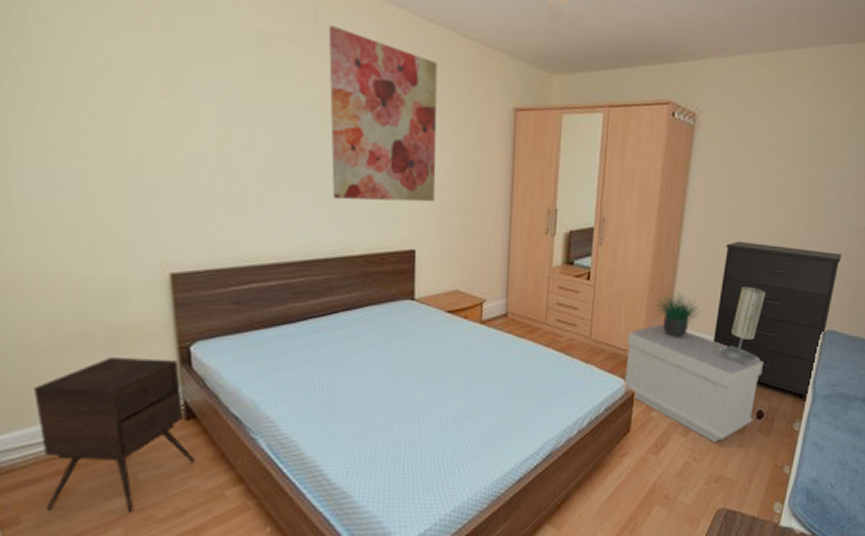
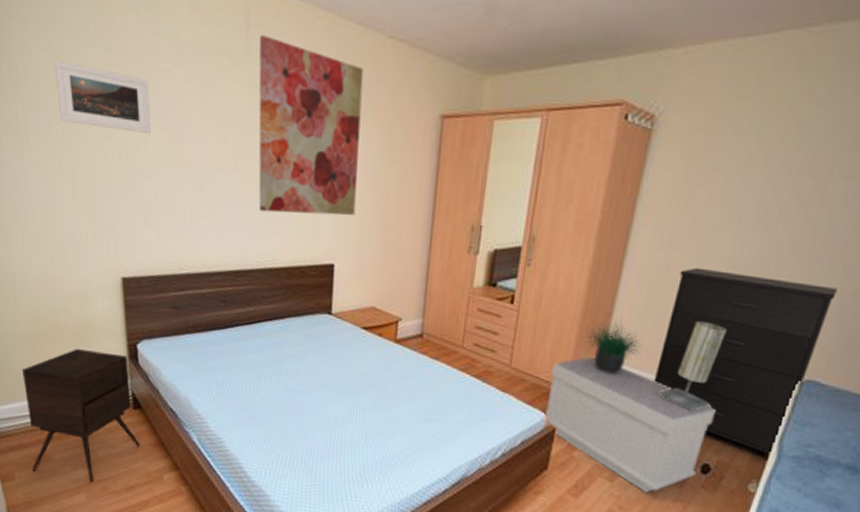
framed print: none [82,36,206,120] -> present [54,59,151,134]

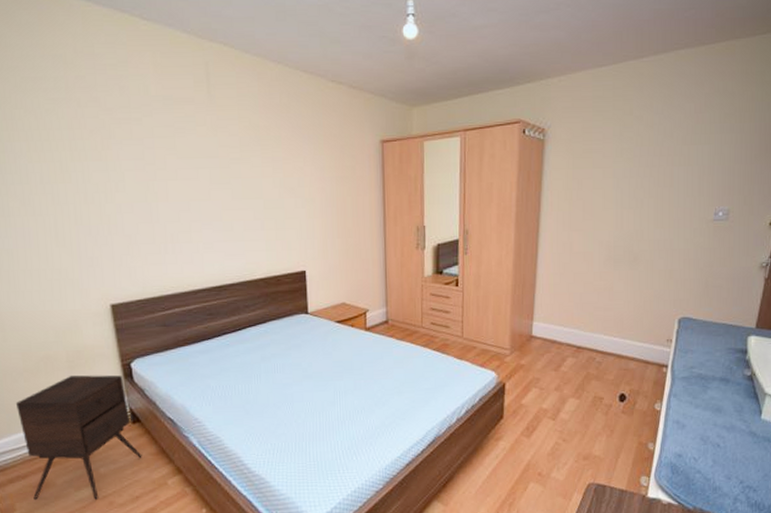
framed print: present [54,59,151,134] -> none [28,116,127,175]
wall art: present [258,34,364,216] -> none [219,84,319,233]
bench: present [542,356,716,493] -> none [493,321,622,425]
potted plant: present [583,320,641,374] -> none [516,288,561,333]
dresser: present [653,267,838,454] -> none [574,241,692,379]
table lamp: present [658,321,727,410] -> none [579,282,621,353]

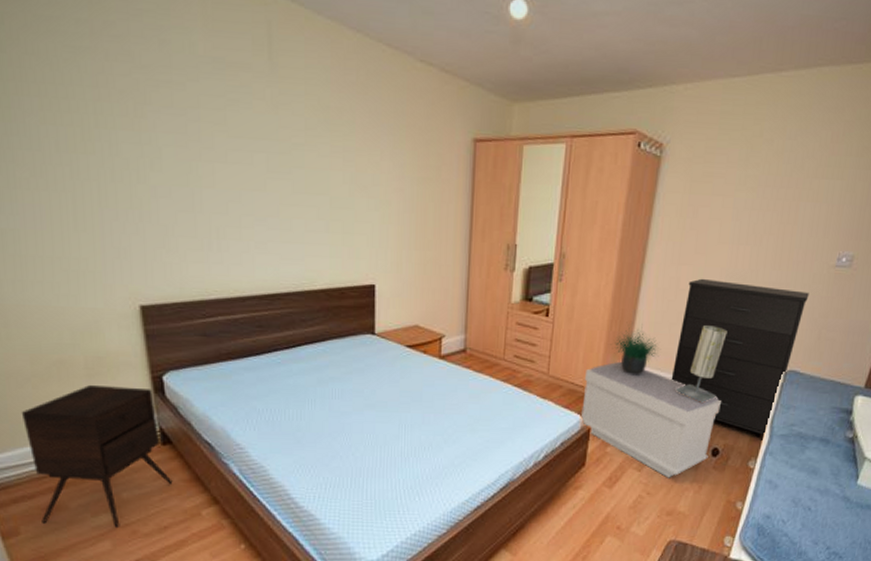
bench: none [493,321,622,425] -> present [578,361,721,478]
potted plant: none [516,288,561,333] -> present [610,327,659,376]
dresser: none [574,241,692,379] -> present [671,278,809,435]
table lamp: none [579,282,621,353] -> present [675,325,728,403]

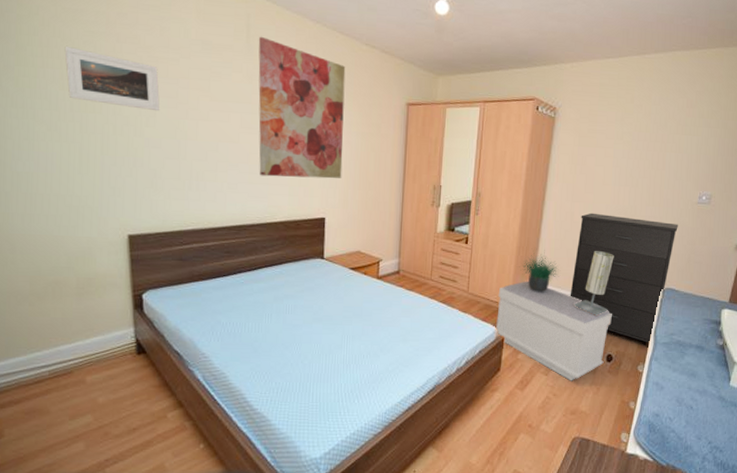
side table: present [21,385,173,527] -> none [17,303,144,430]
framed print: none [41,65,165,152] -> present [64,45,160,112]
wall art: none [283,50,396,237] -> present [258,36,346,179]

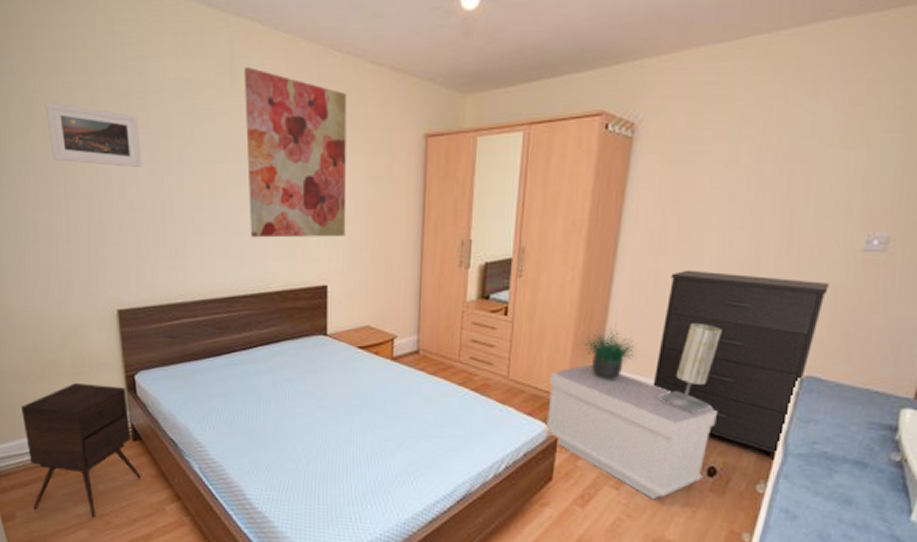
side table: none [17,303,144,430] -> present [20,383,141,518]

